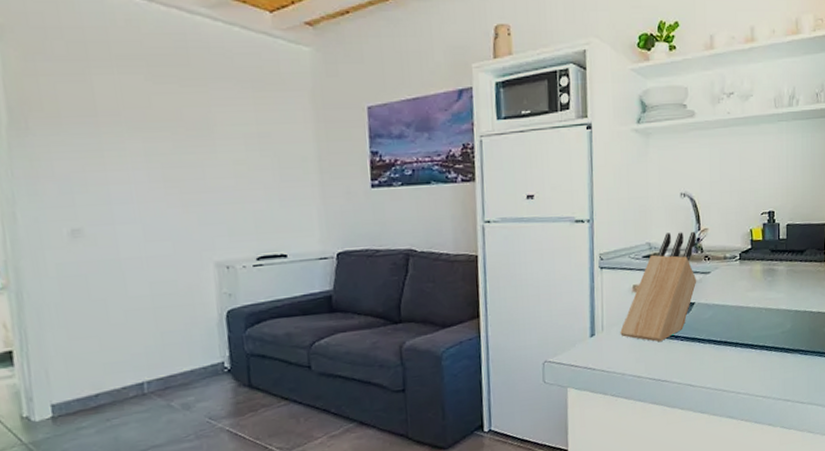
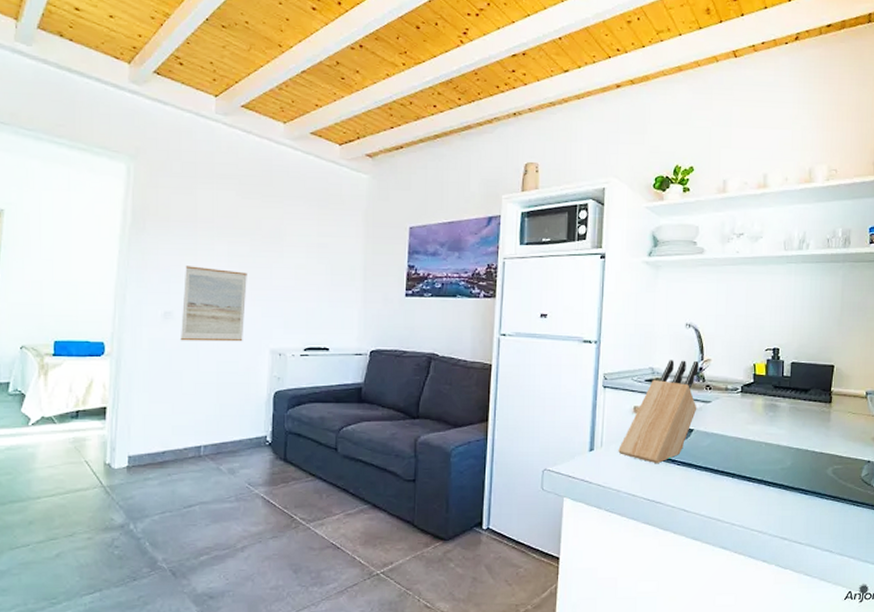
wall art: none [91,170,179,263] -> present [179,266,247,342]

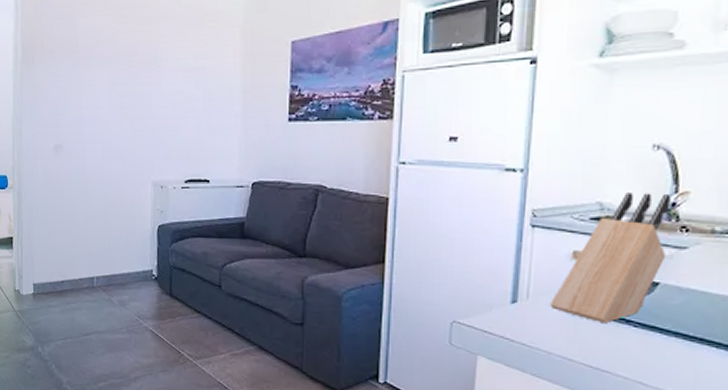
wall art: present [179,266,247,342] -> none [70,98,128,174]

